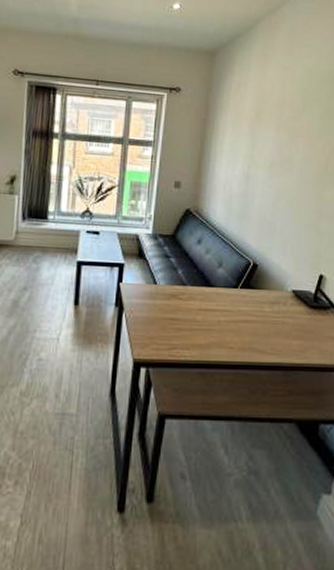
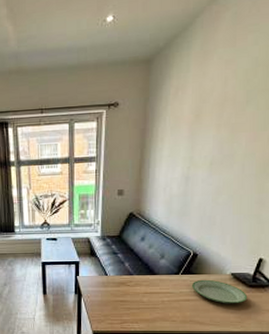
plate: none [252,296,310,328] -> present [192,279,248,304]

